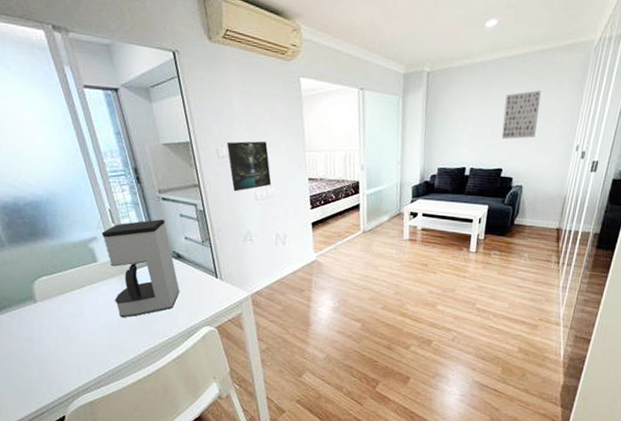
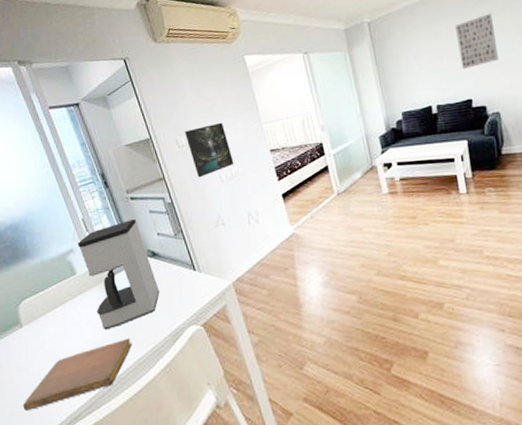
notebook: none [31,328,147,379] -> present [23,338,133,412]

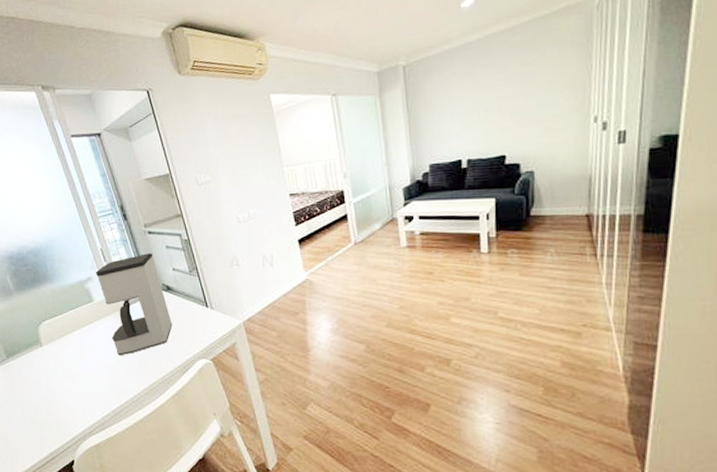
notebook: present [23,338,133,412] -> none [41,365,144,423]
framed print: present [185,122,234,178] -> none [205,162,252,217]
wall art: present [455,12,499,70] -> none [497,62,540,123]

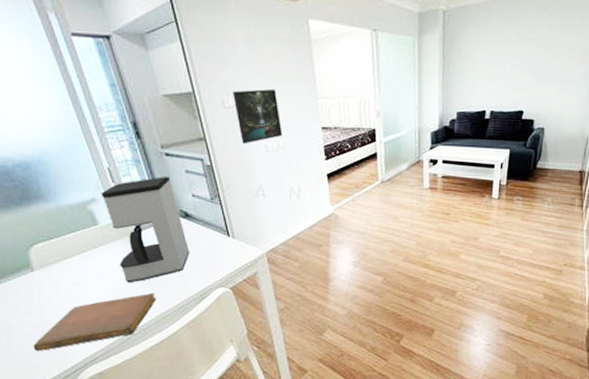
notebook: none [41,365,144,423] -> present [33,293,157,352]
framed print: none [205,162,252,217] -> present [233,88,283,144]

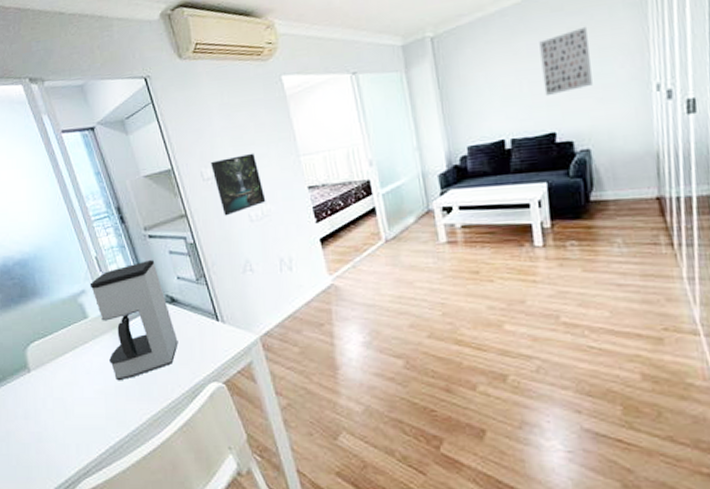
notebook: present [33,293,157,352] -> none [29,391,147,463]
wall art: none [521,27,561,80] -> present [539,26,593,97]

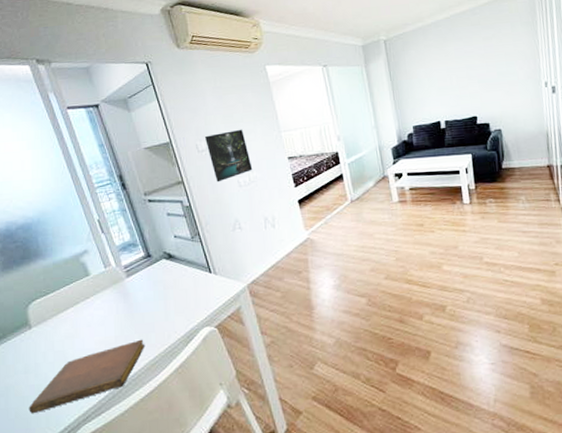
notebook: none [29,391,147,463] -> present [29,339,145,414]
coffee maker: present [89,260,178,381] -> none [92,222,175,332]
wall art: present [539,26,593,97] -> none [464,37,502,89]

